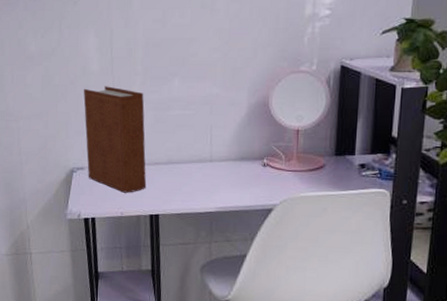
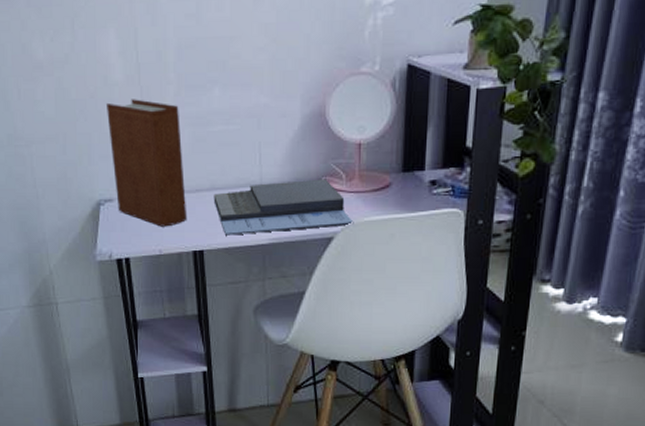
notebook: none [169,158,292,203] -> present [213,179,354,236]

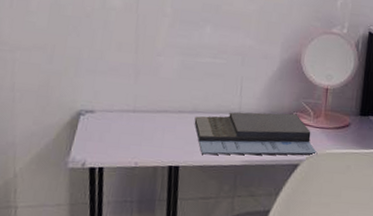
book: present [107,99,187,227] -> none [98,23,172,142]

